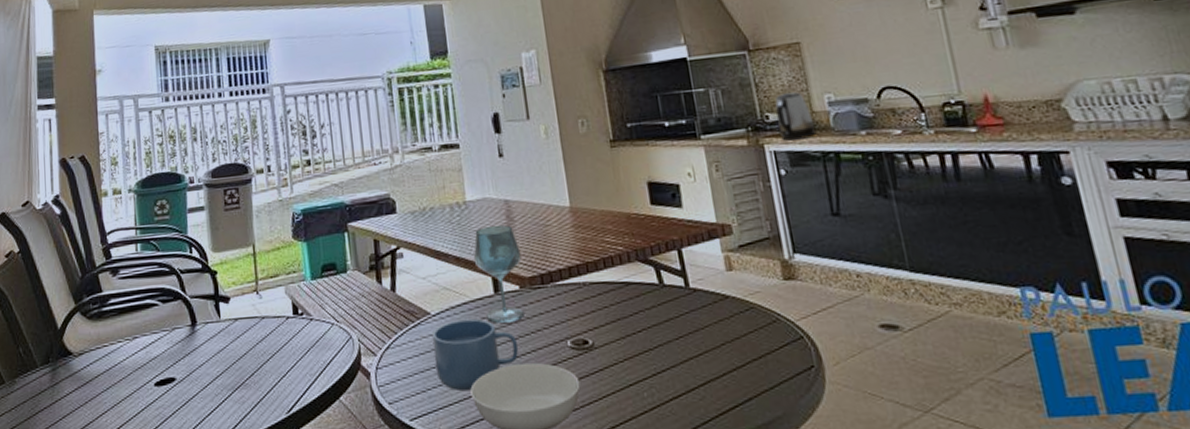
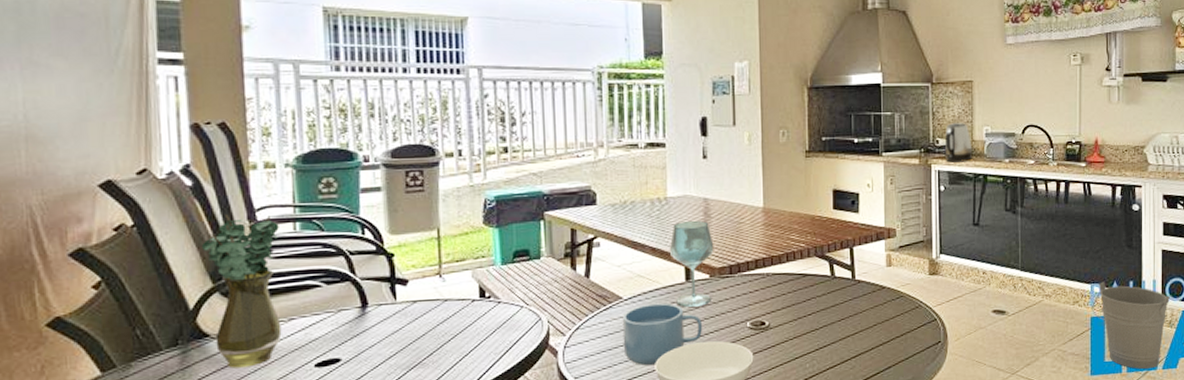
vase: none [66,238,128,386] -> present [201,214,282,368]
bucket: none [1028,283,1160,411] -> present [1092,281,1170,370]

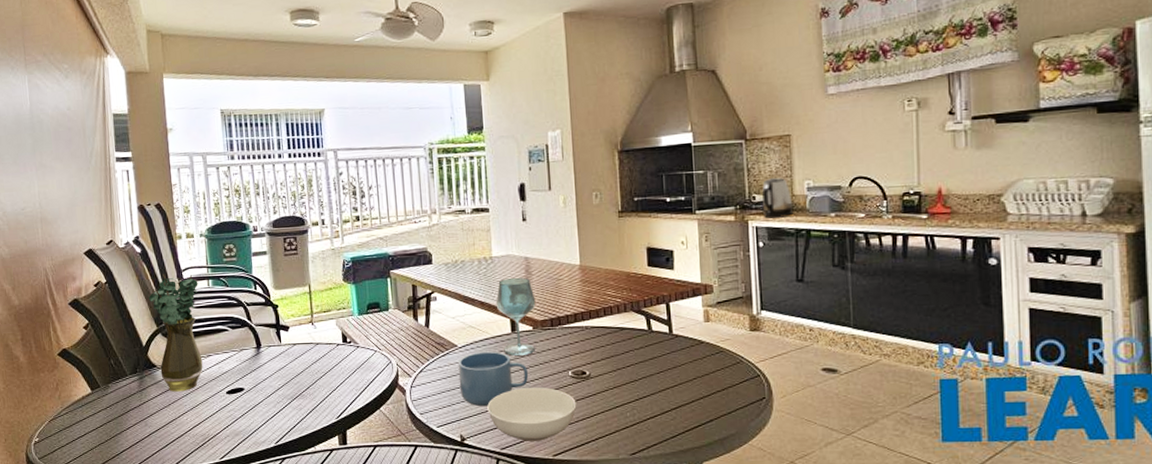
bucket: present [1092,281,1170,370] -> none [941,342,1042,440]

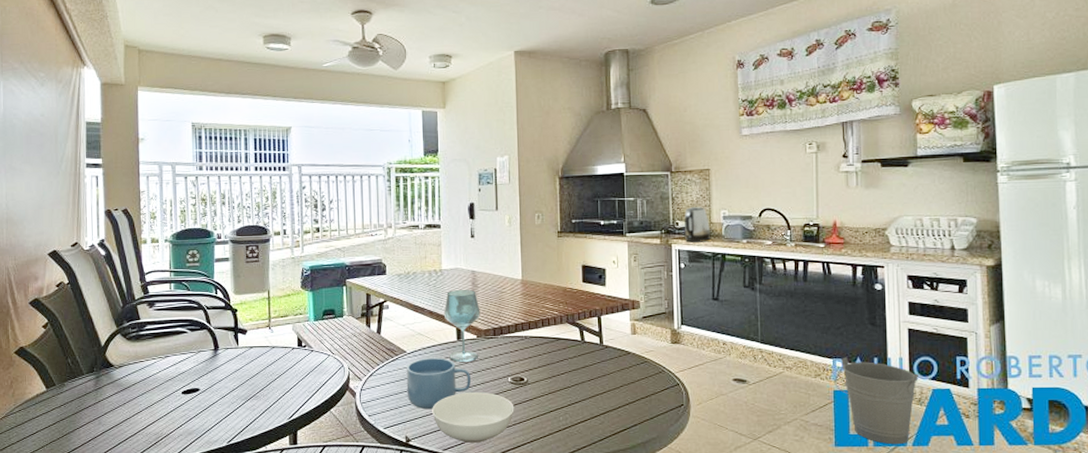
vase: present [148,274,203,392] -> none [110,276,160,391]
bucket: none [941,342,1042,440] -> present [834,357,918,445]

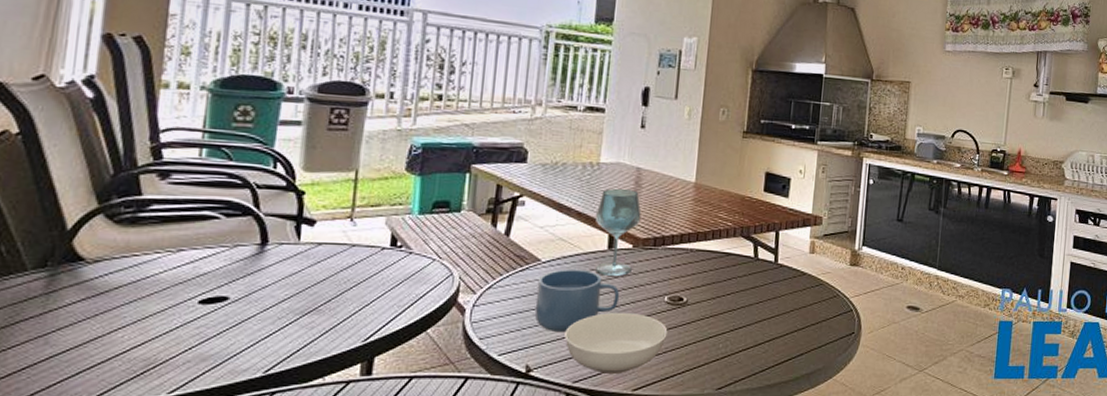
kettle: present [684,206,711,243] -> none [877,119,904,159]
bucket: present [834,357,918,445] -> none [1001,287,1074,377]

